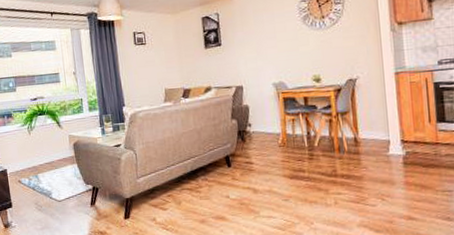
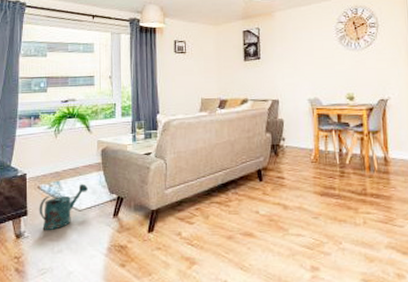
watering can: none [22,176,65,220] -> present [39,183,88,230]

